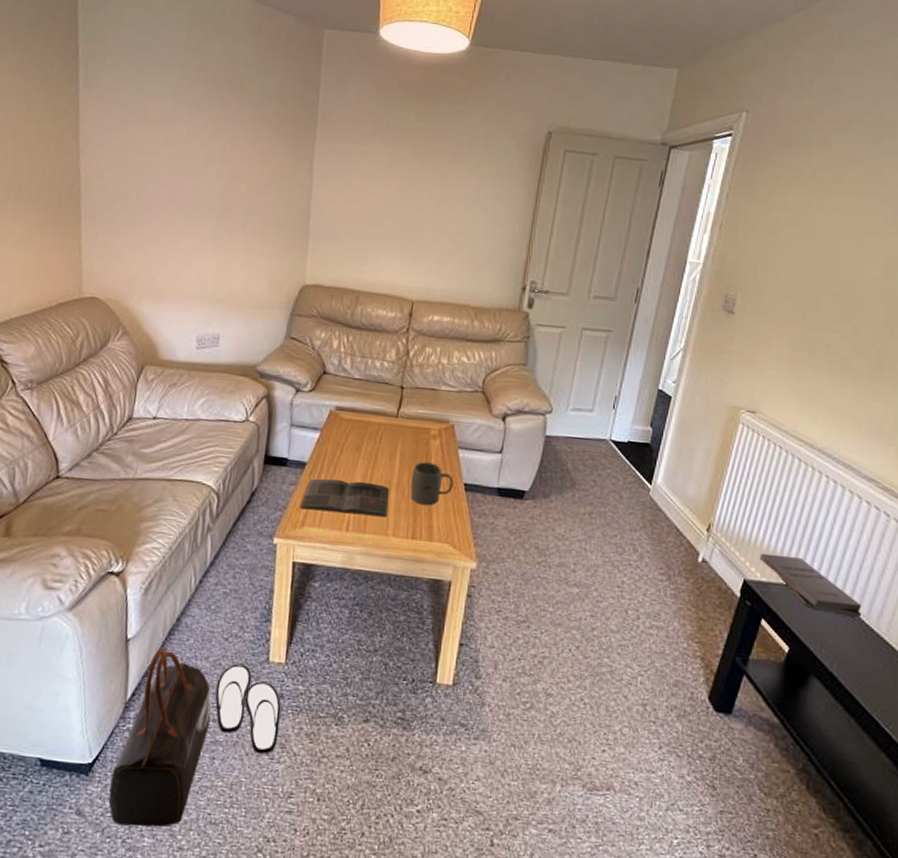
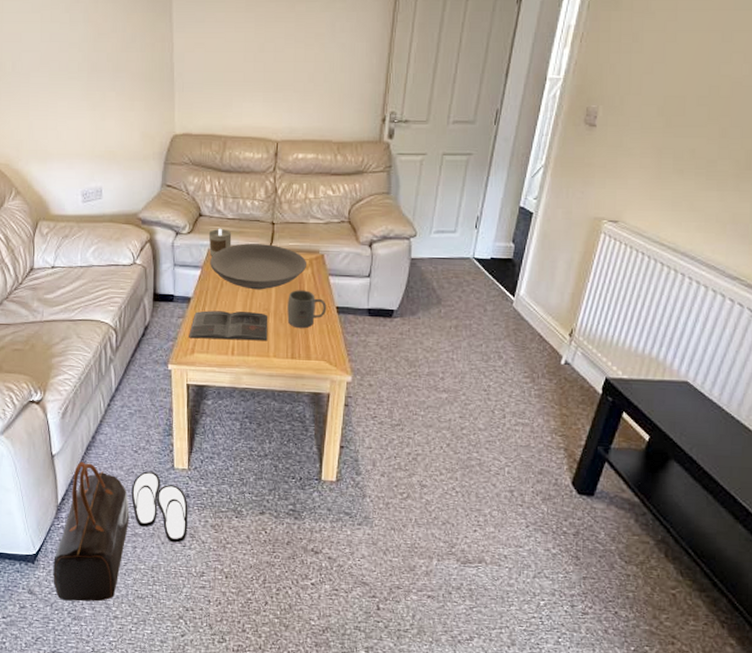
decorative bowl: none [330,407,436,460] -> present [210,243,308,290]
candle: none [331,388,357,419] -> present [208,228,232,256]
books: present [759,553,862,619] -> none [621,353,722,408]

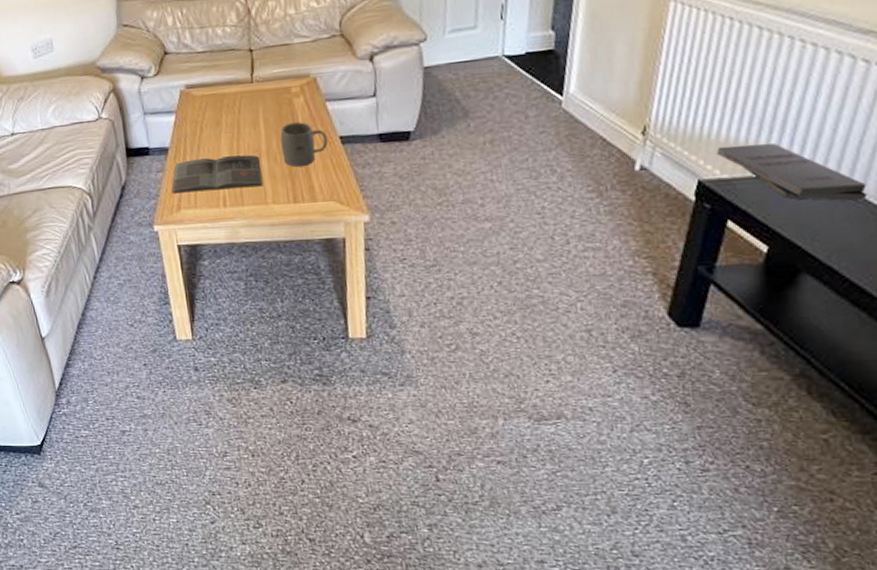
handbag: present [53,461,130,602] -> none [60,342,136,492]
slippers: present [131,471,188,543] -> none [132,346,202,422]
candle: present [208,228,232,256] -> none [178,64,206,98]
decorative bowl: present [210,243,308,290] -> none [184,74,298,130]
books: none [621,353,722,408] -> present [716,144,868,202]

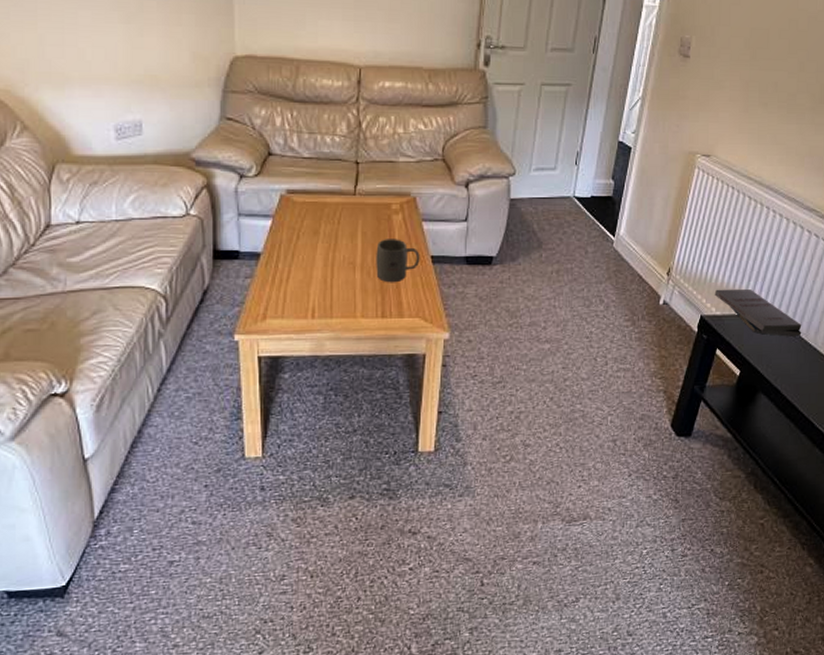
magazine: present [171,154,263,194] -> none [259,267,354,302]

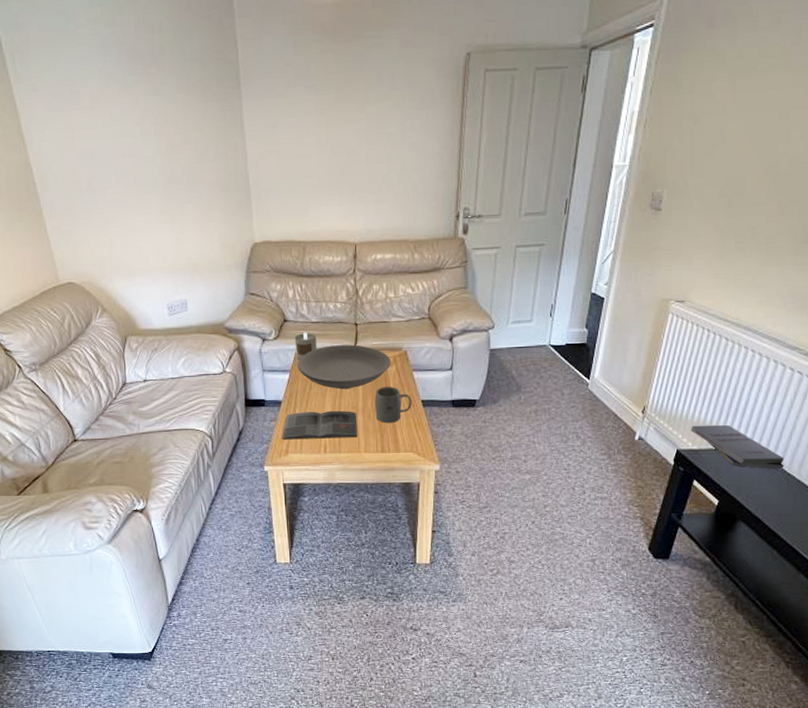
magazine: none [259,267,354,302] -> present [282,411,358,440]
candle: none [280,169,309,203] -> present [294,332,317,360]
decorative bowl: none [283,187,398,241] -> present [297,344,392,390]

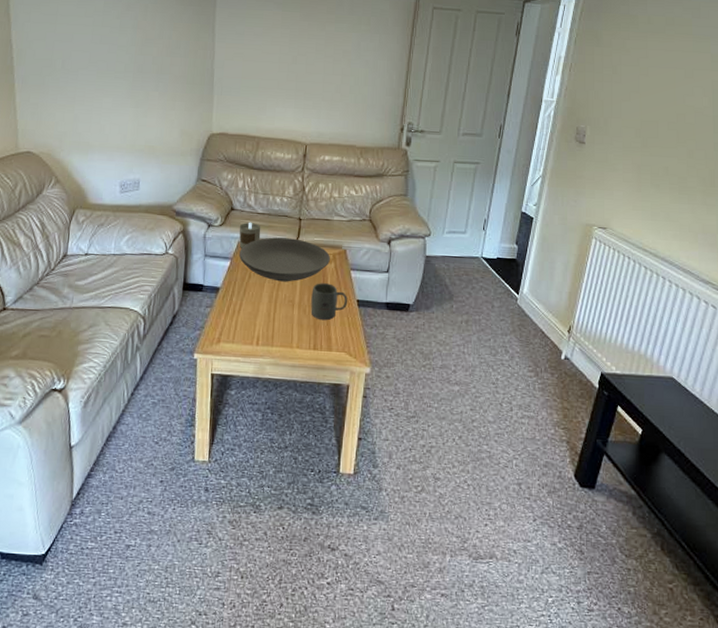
magazine: present [282,411,358,440] -> none [215,301,292,331]
books: present [690,425,784,470] -> none [614,349,704,403]

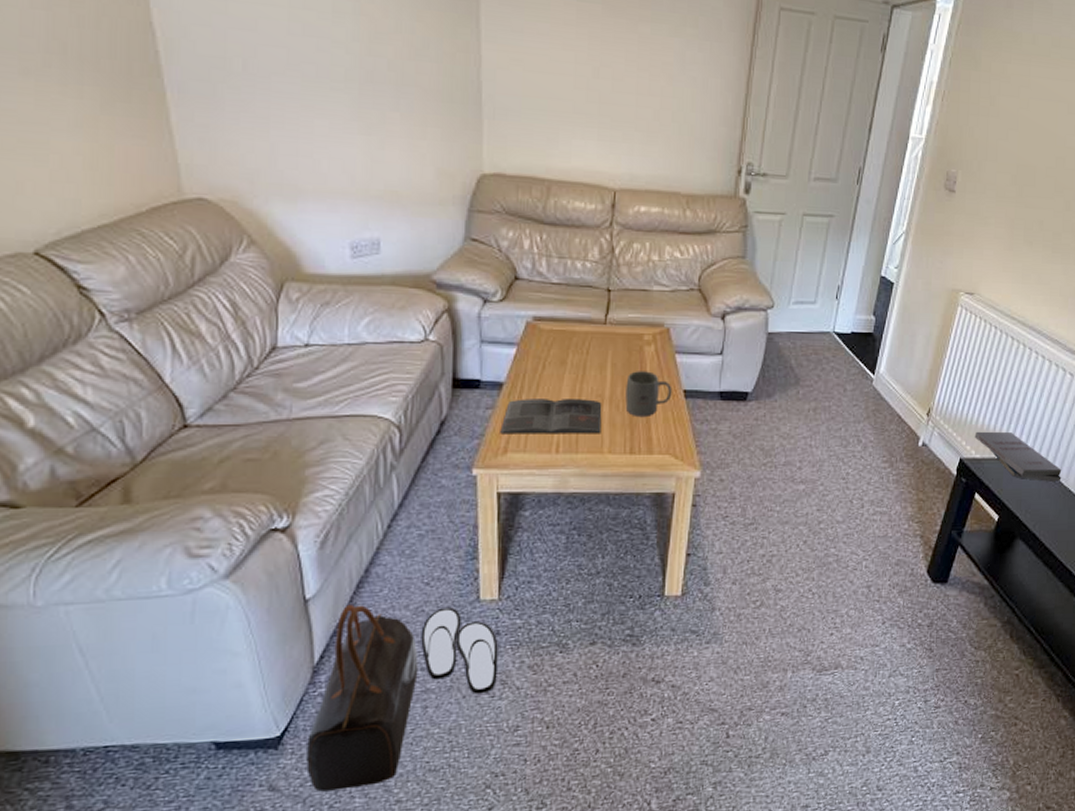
handbag: none [60,453,147,607] -> present [306,604,419,792]
slippers: none [149,463,207,540] -> present [421,607,498,694]
magazine: none [215,301,292,331] -> present [500,399,602,434]
candle: present [239,222,261,248] -> none [527,295,557,330]
decorative bowl: present [239,237,331,282] -> none [529,314,650,372]
books: none [614,349,704,403] -> present [974,431,1062,483]

